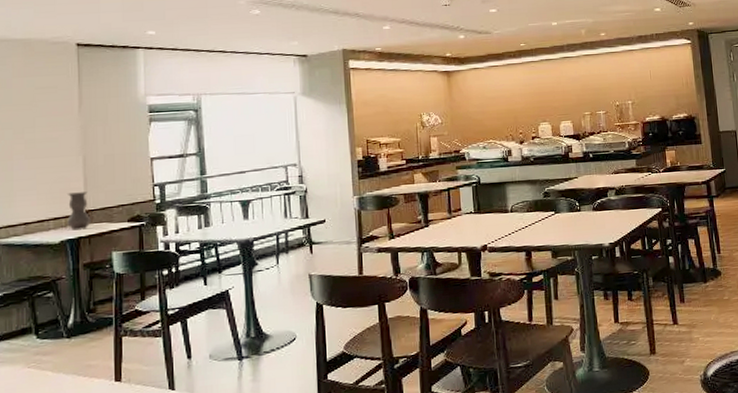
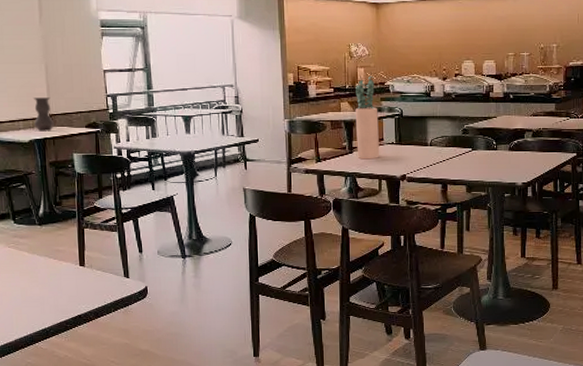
vase: none [429,140,458,233] -> present [355,72,380,160]

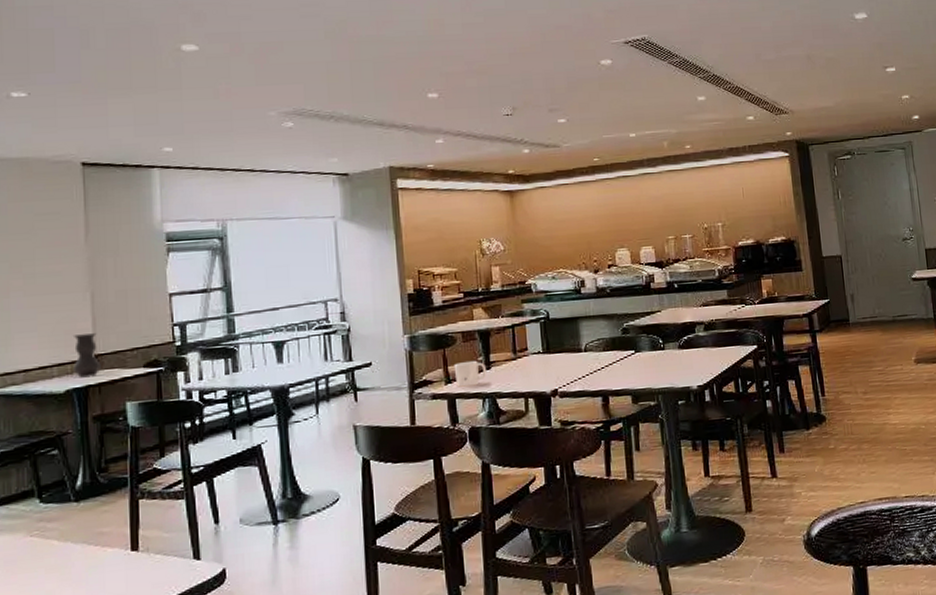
mug: none [323,145,349,167] -> present [453,360,486,388]
vase: present [355,72,380,160] -> none [490,270,525,376]

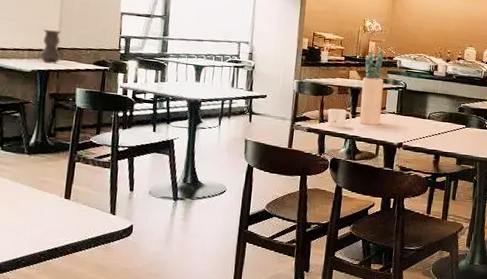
vase: none [490,270,525,376] -> present [359,46,384,126]

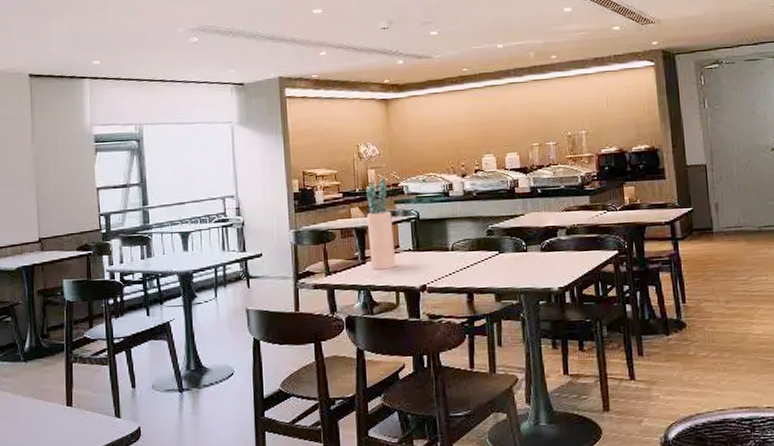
vase: present [40,29,62,64] -> none [22,220,44,258]
mug: present [327,108,352,129] -> none [333,255,362,280]

